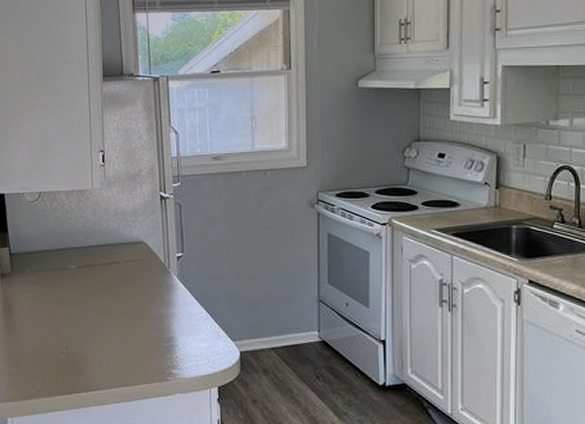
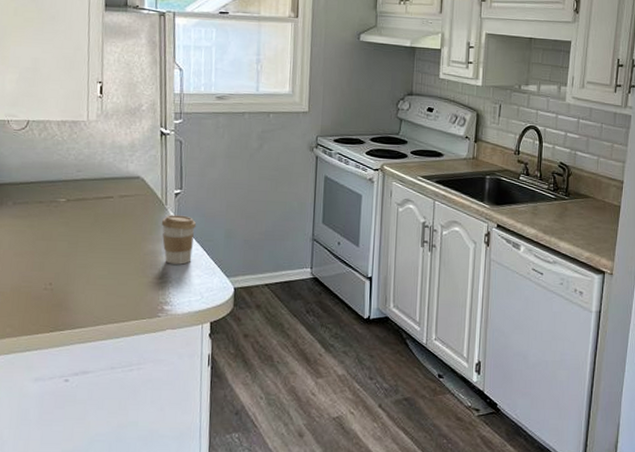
coffee cup: none [165,278,200,328] -> present [161,215,197,265]

